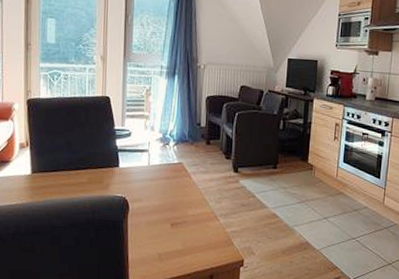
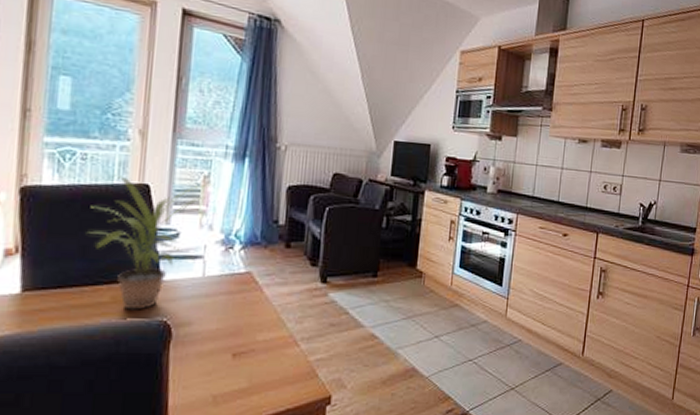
potted plant: none [71,90,152,189] -> present [88,175,212,310]

